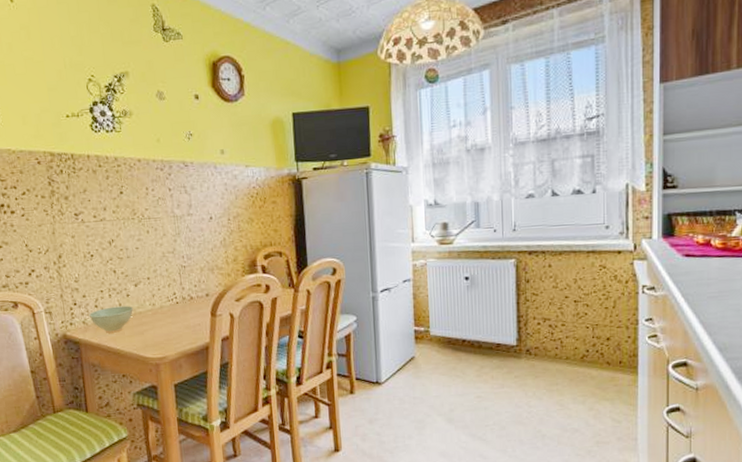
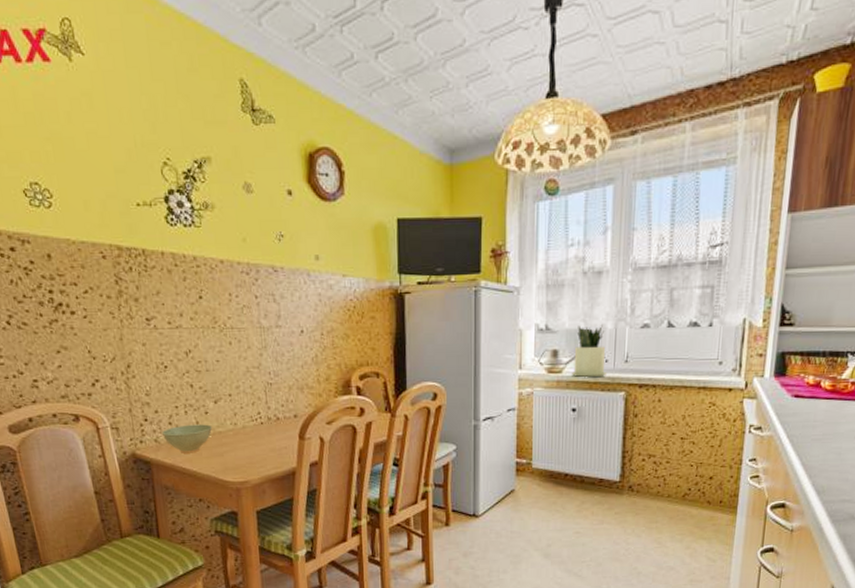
planter: none [461,197,497,247] -> present [571,325,608,378]

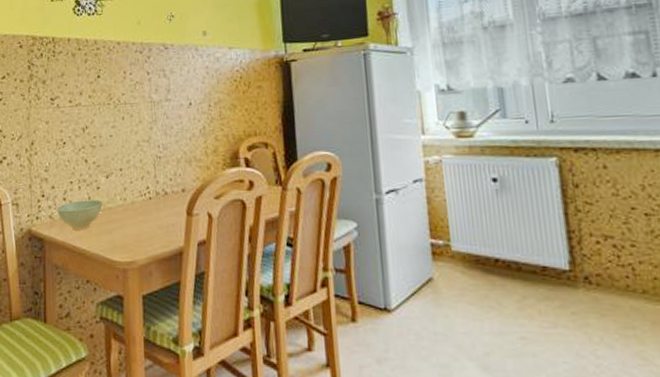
planter: present [571,325,608,378] -> none [484,82,531,142]

